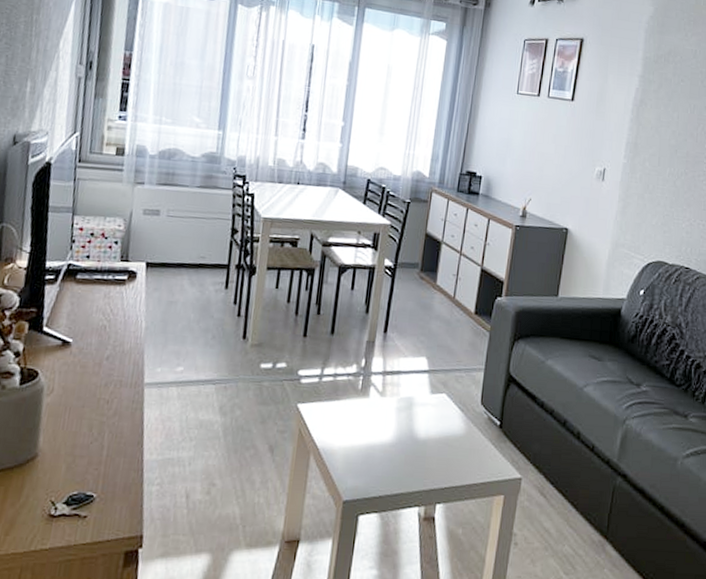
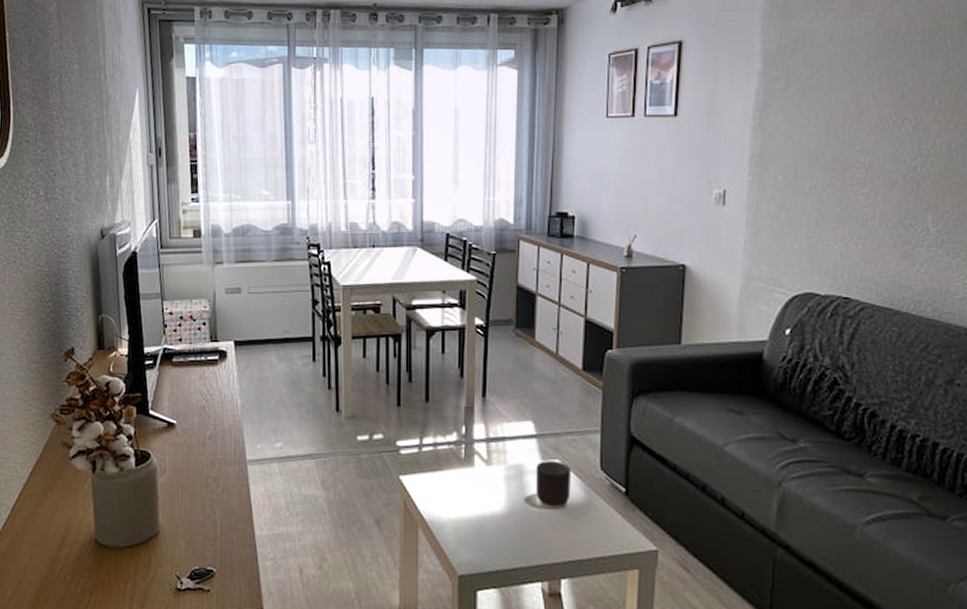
mug: none [422,394,455,438] -> present [536,461,571,508]

